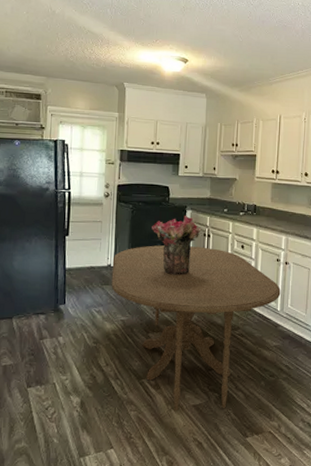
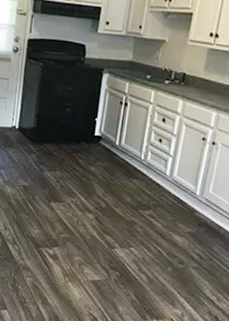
dining table: present [111,245,281,410] -> none [14,109,203,288]
bouquet: present [152,215,202,274] -> none [62,78,118,144]

